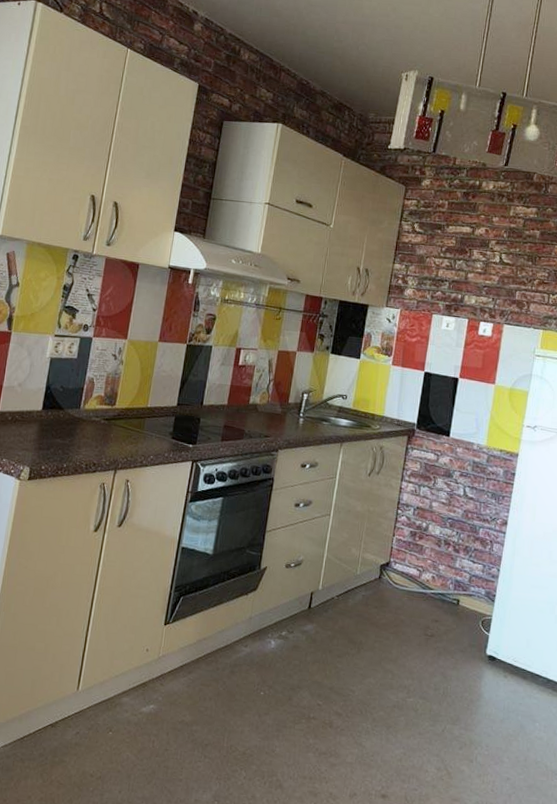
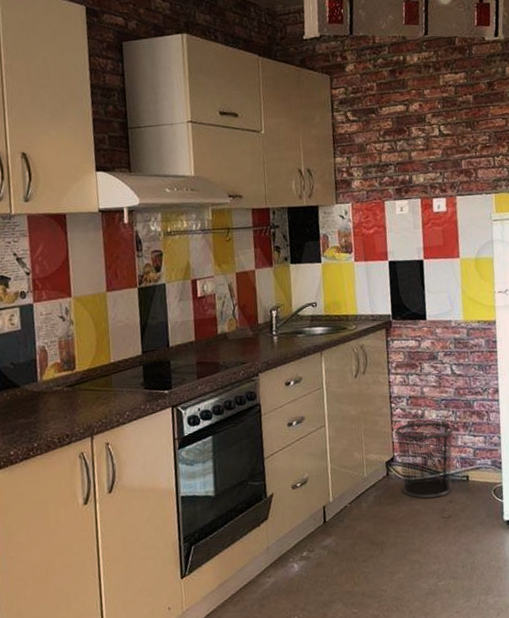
waste bin: none [390,532,454,614] -> present [395,421,454,499]

